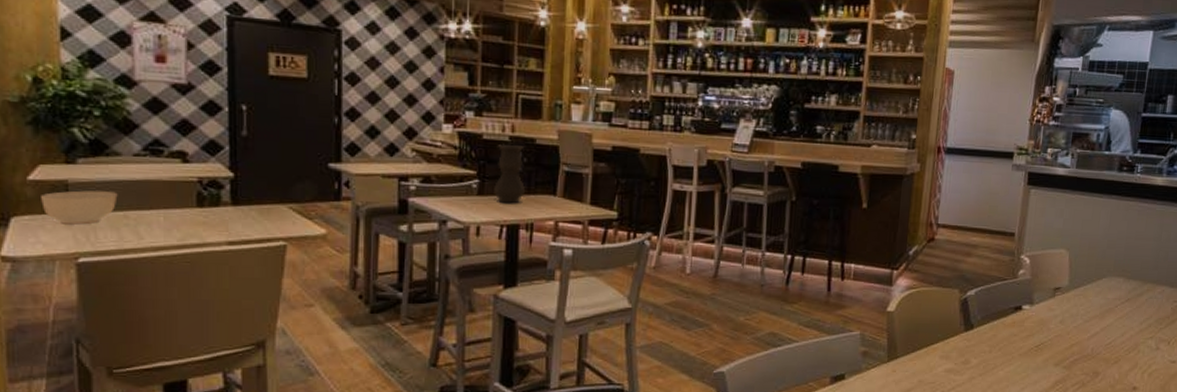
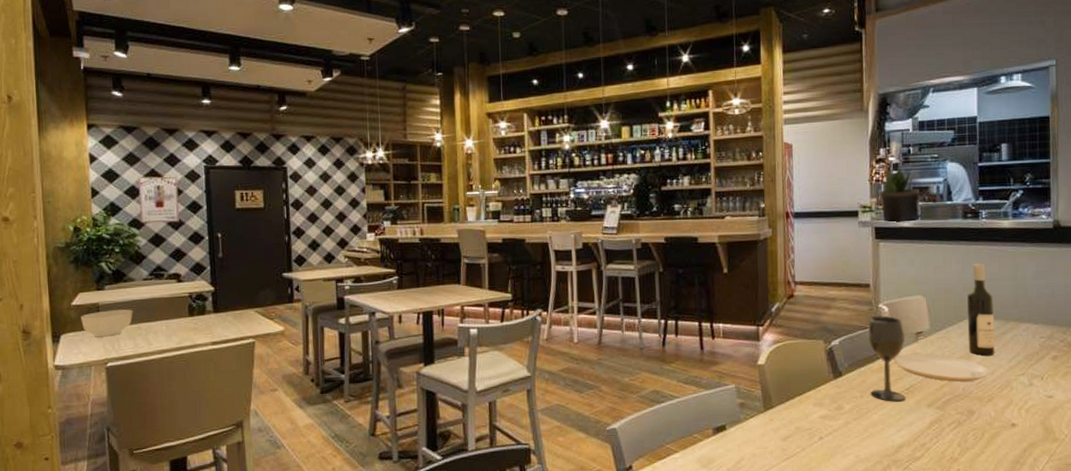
vase: present [494,144,525,204] -> none [410,245,435,295]
wine glass: none [1000,267,1044,359] -> present [867,315,906,402]
plate: none [1027,310,1120,342] -> present [893,353,990,382]
planter: none [1037,105,1080,170] -> present [879,165,921,222]
bottle: none [1103,219,1136,317] -> present [967,263,995,356]

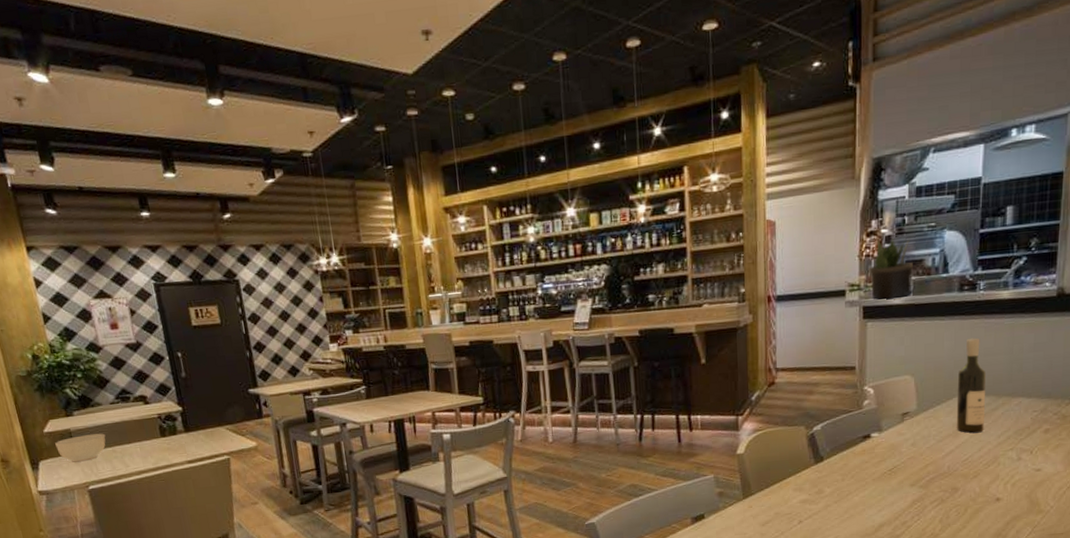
wine glass: present [867,315,906,402] -> none [851,398,891,483]
plate: present [893,353,990,382] -> none [877,433,977,461]

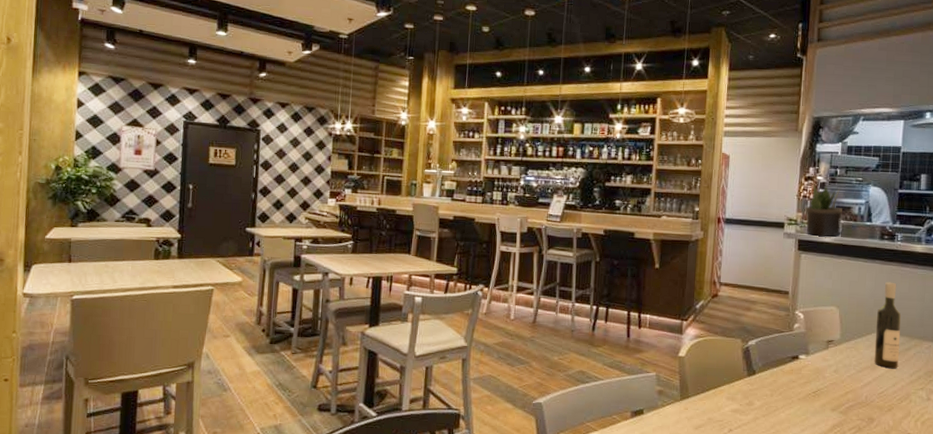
bowl: present [55,433,106,462] -> none [53,246,103,271]

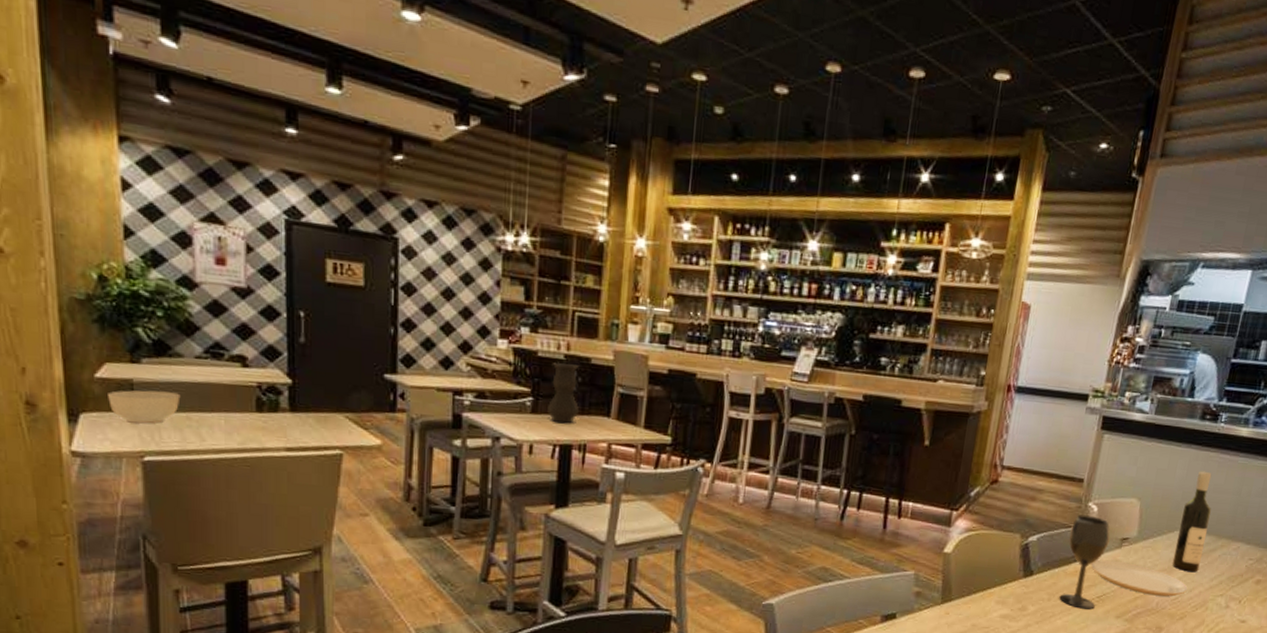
bowl: none [53,246,103,271] -> present [108,390,181,424]
vase: none [364,214,388,261] -> present [547,362,580,424]
wine glass: none [780,321,817,403] -> present [1059,515,1110,609]
plate: none [804,359,892,391] -> present [1091,559,1189,597]
planter: present [805,183,843,238] -> none [1114,346,1162,415]

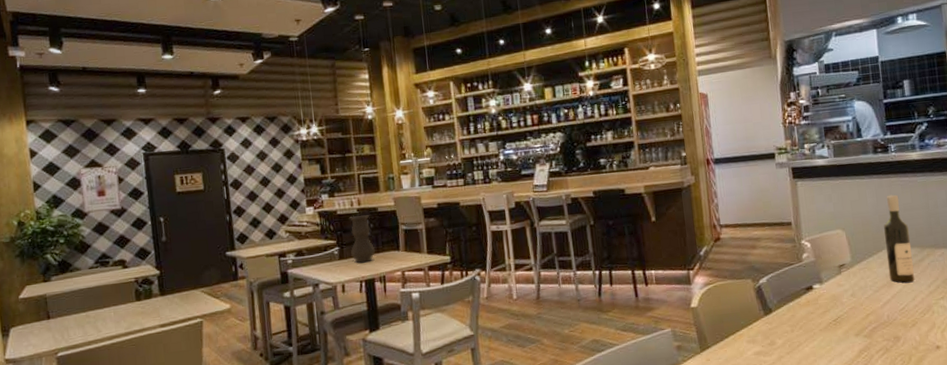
bowl: present [108,390,181,424] -> none [29,298,81,329]
wine glass: present [1059,515,1110,609] -> none [792,251,834,334]
plate: present [1091,559,1189,597] -> none [819,284,912,310]

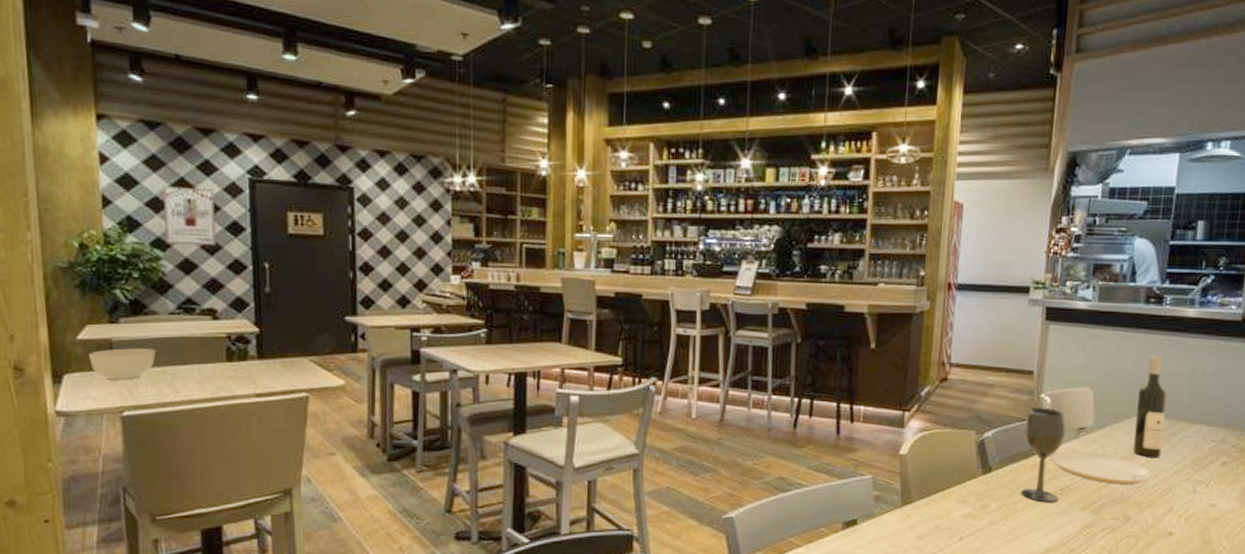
bowl: none [29,298,81,329] -> present [89,348,156,380]
vase: present [350,215,375,264] -> none [501,293,531,352]
wine glass: none [792,251,834,334] -> present [1021,407,1066,503]
plate: none [819,284,912,310] -> present [1050,451,1153,485]

